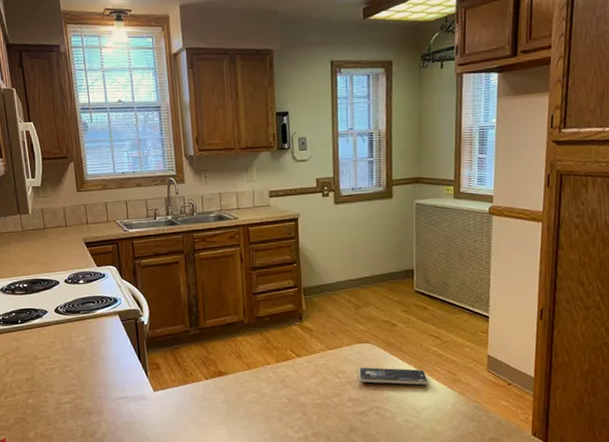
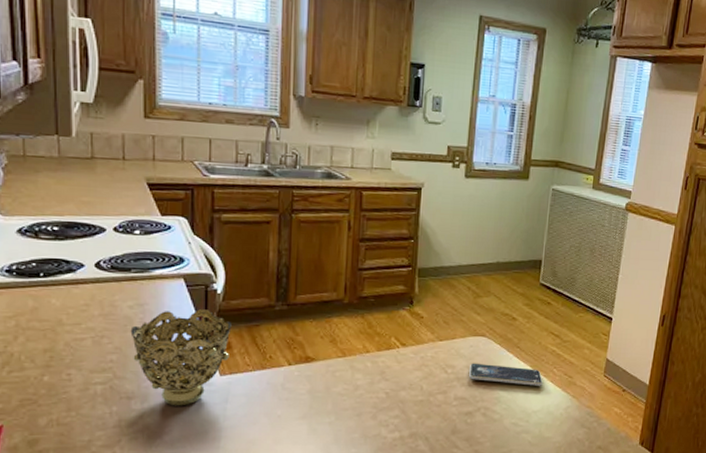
decorative bowl: none [84,338,159,418] -> present [130,309,232,406]

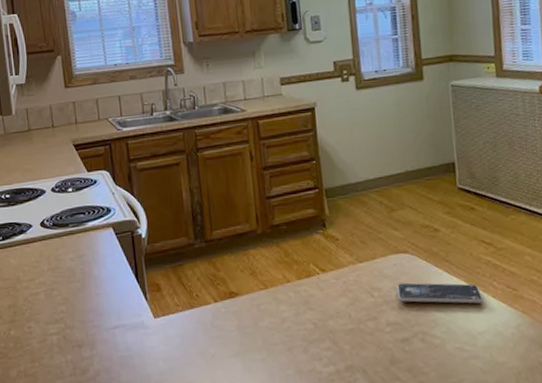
decorative bowl: present [130,309,232,406] -> none [74,254,160,352]

